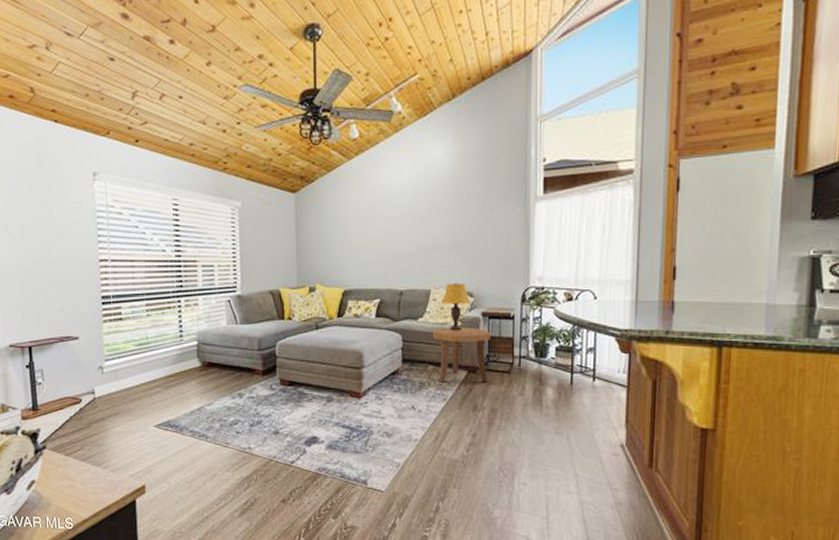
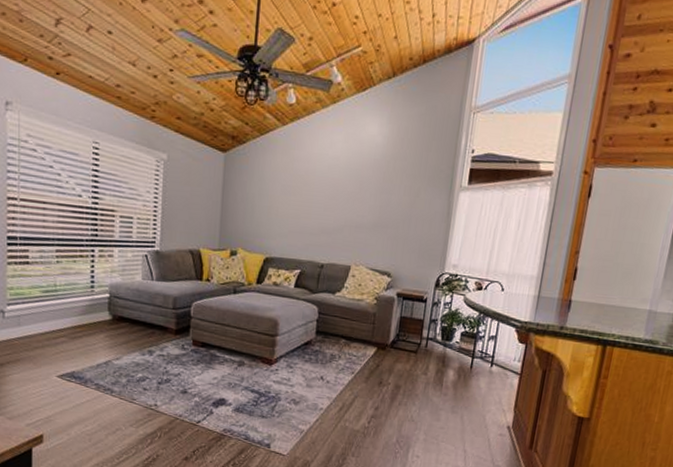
side table: present [433,327,491,383] -> none [348,303,403,360]
table lamp: present [440,282,471,331] -> none [359,261,389,309]

